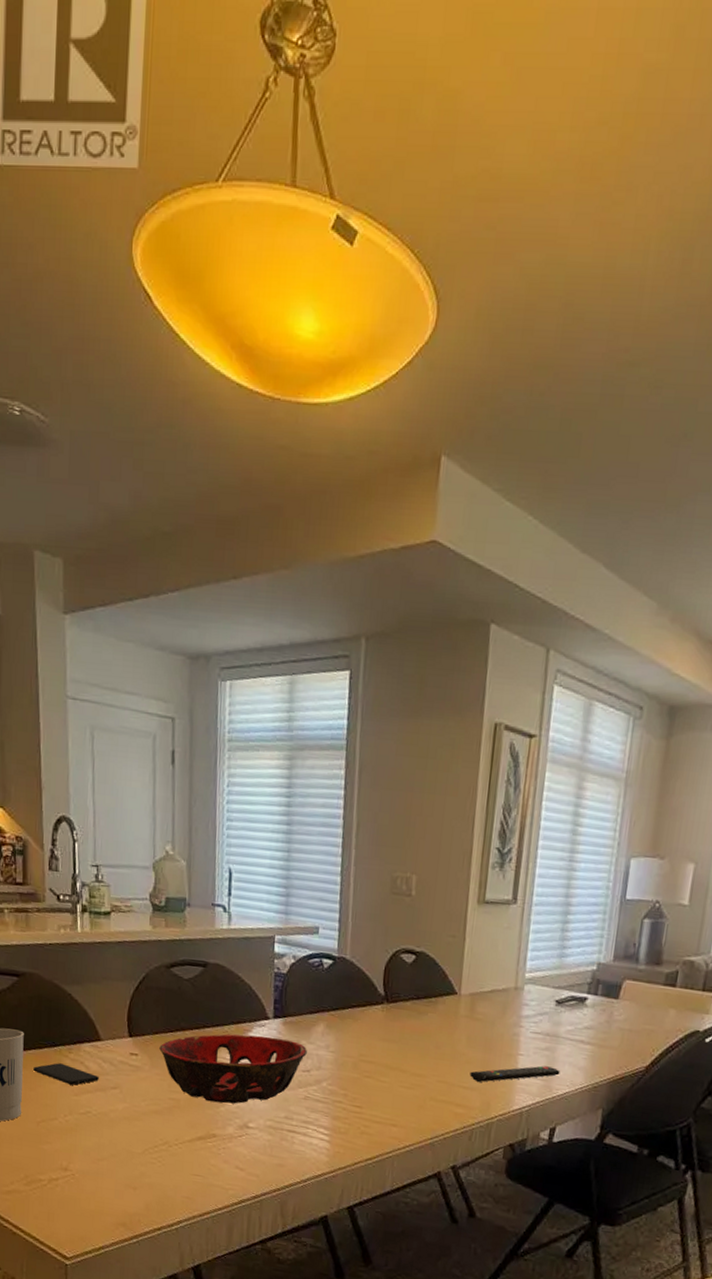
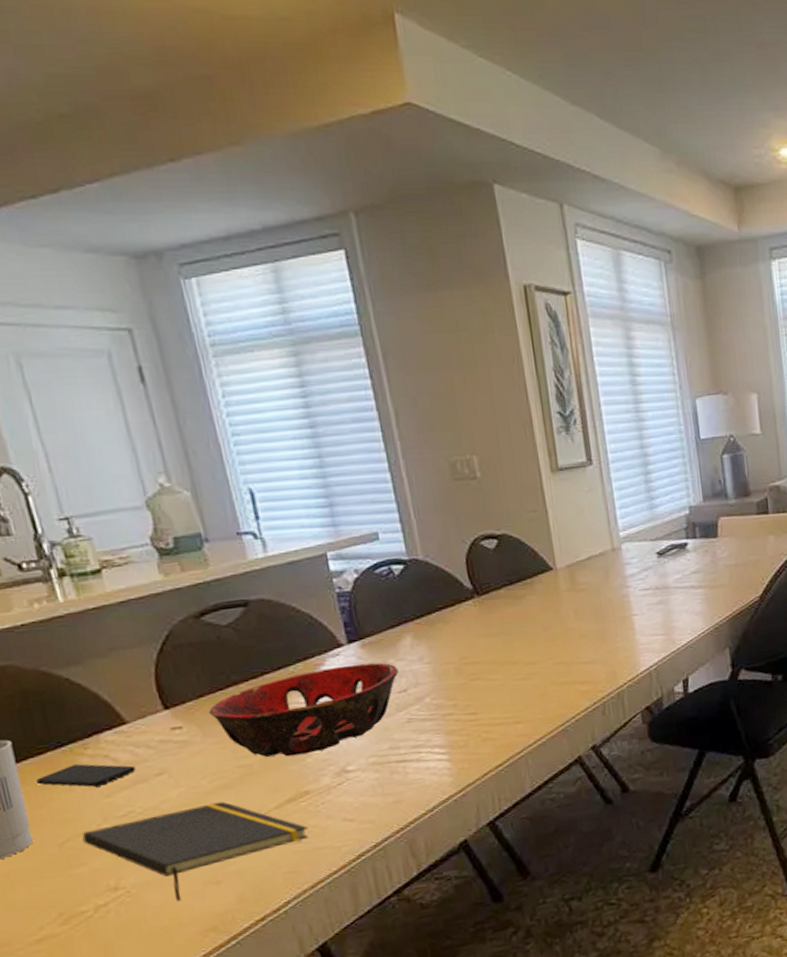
notepad: none [52,1118,208,1194] -> present [82,801,308,901]
remote control: present [469,1065,560,1082] -> none [586,619,679,653]

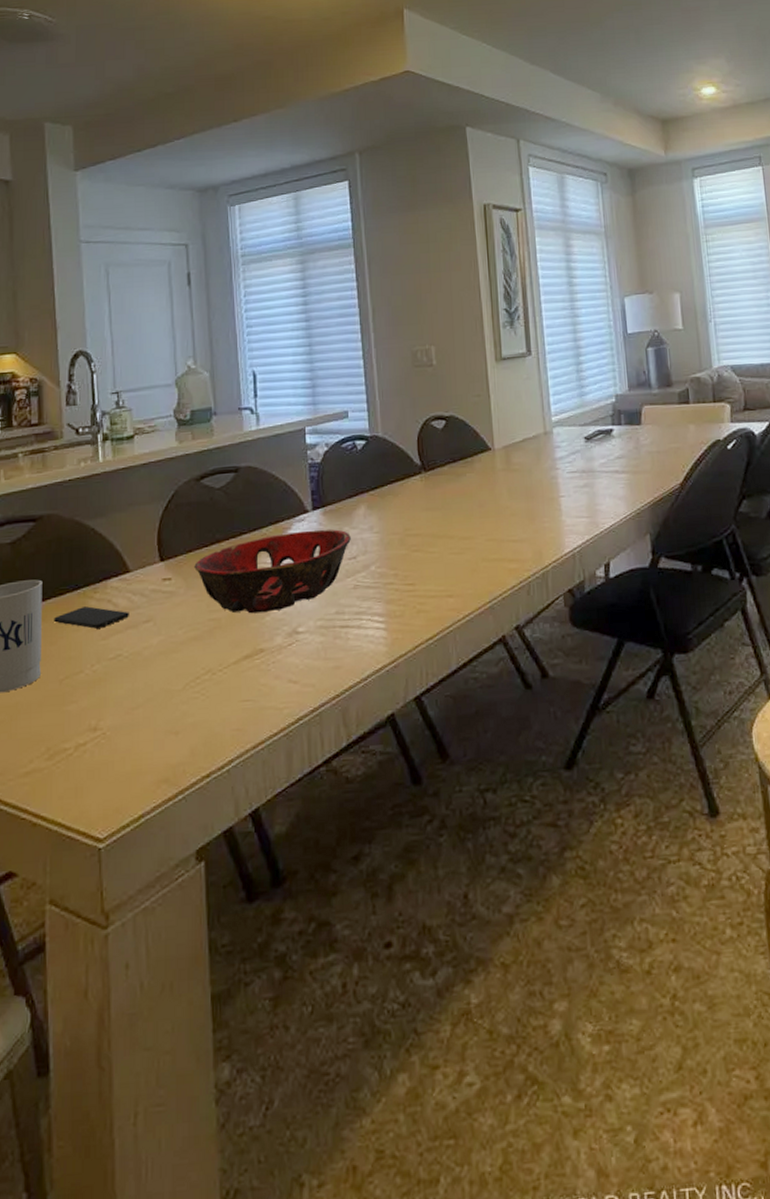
notepad: present [82,801,308,901] -> none [78,652,258,748]

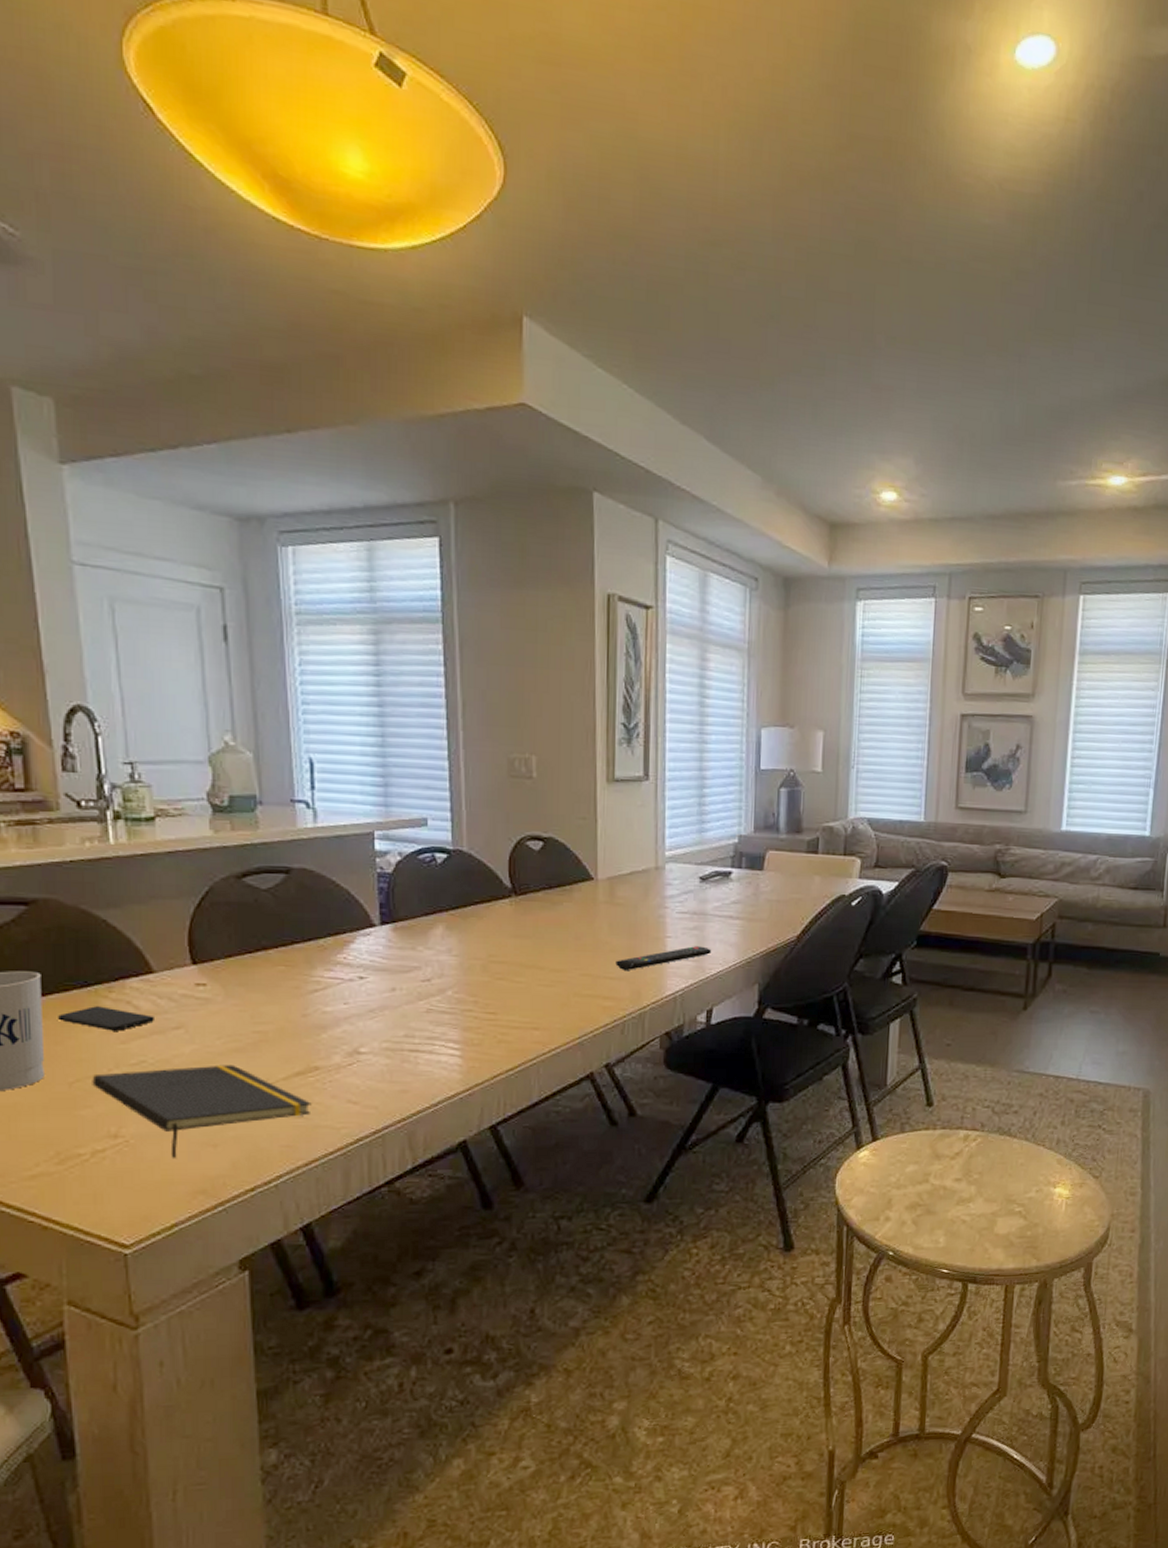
notepad: none [78,652,258,748] -> present [92,1065,312,1158]
decorative bowl: present [194,529,351,614] -> none [235,946,425,1030]
remote control: none [516,502,603,532] -> present [615,946,712,970]

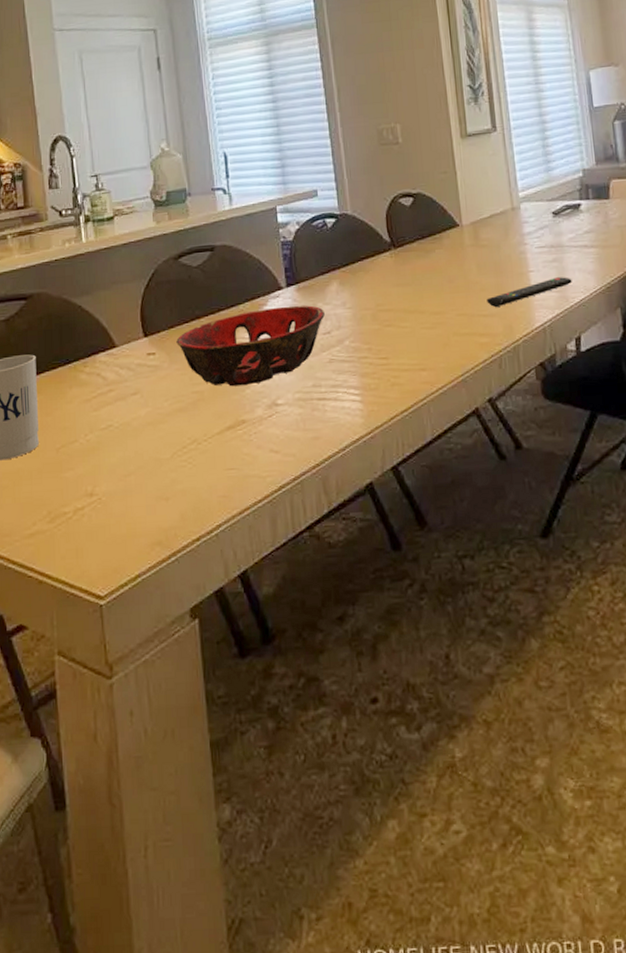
smartphone: present [58,1006,154,1031] -> none [48,379,118,401]
notepad: present [92,1065,312,1158] -> none [73,423,241,512]
decorative bowl: none [235,946,425,1030] -> present [176,305,325,387]

